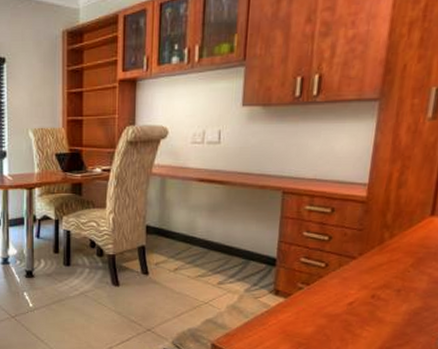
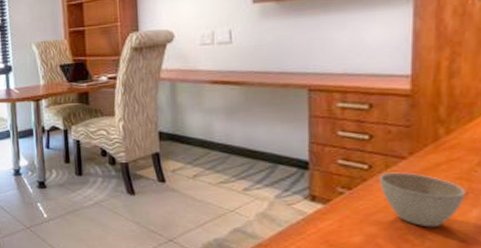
cup: none [332,270,400,320] -> present [379,172,466,228]

